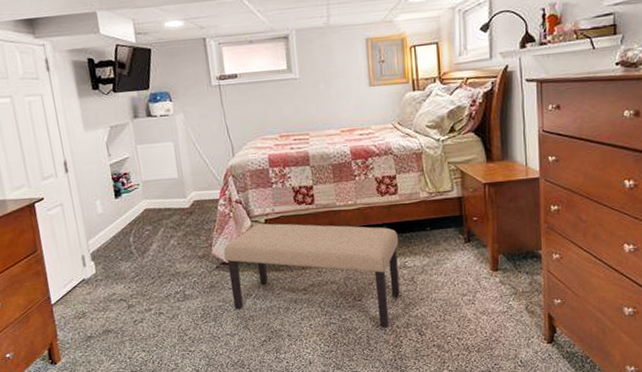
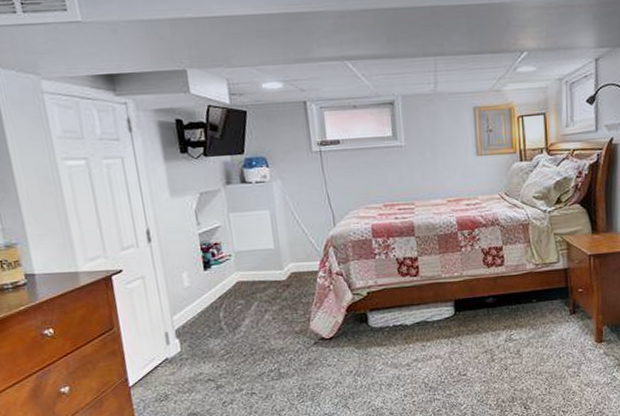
bench: present [224,223,400,327] -> none [323,296,506,402]

